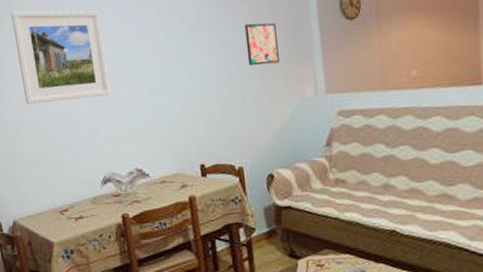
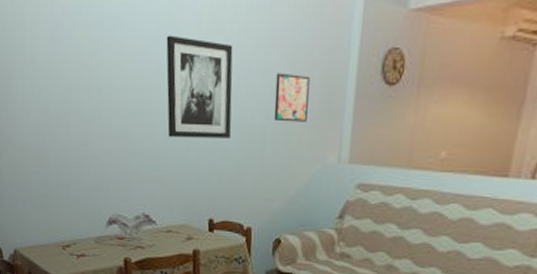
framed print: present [11,10,110,105] -> none [23,18,125,131]
wall art: none [140,6,211,95] -> present [166,35,233,138]

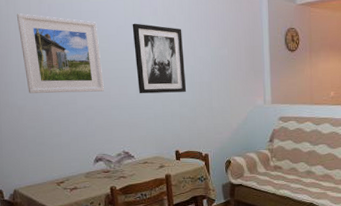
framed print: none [23,18,125,131] -> present [16,13,104,94]
wall art: present [273,73,310,122] -> none [215,46,239,79]

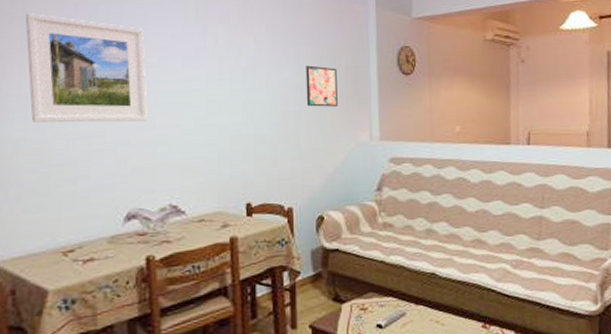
wall art: present [132,23,187,94] -> none [193,32,266,125]
wall art: none [215,46,239,79] -> present [306,65,338,107]

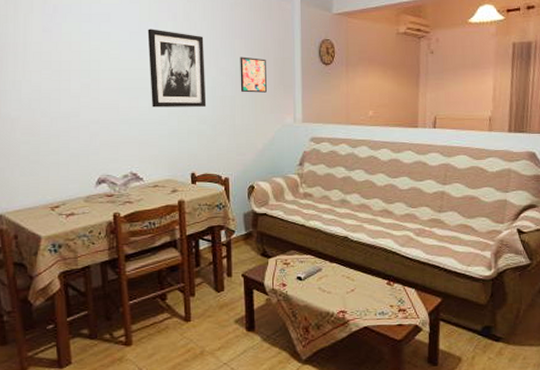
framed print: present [25,13,148,123] -> none [16,14,112,104]
wall art: none [193,32,266,125] -> present [147,29,207,108]

